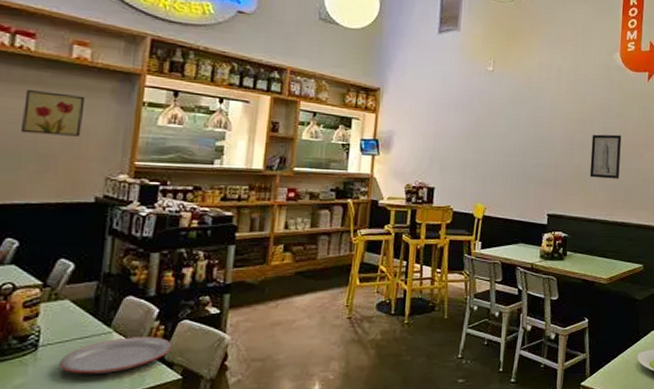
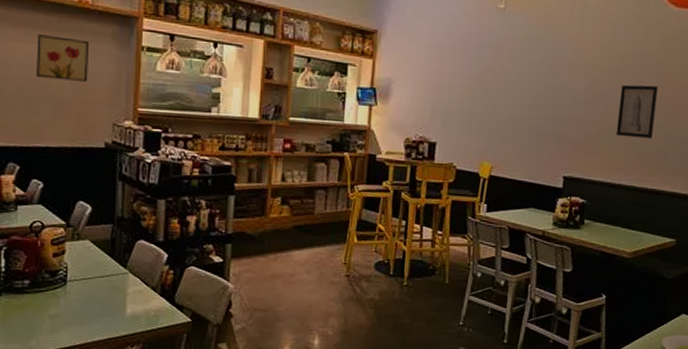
plate: present [60,336,171,374] -> none [86,279,180,311]

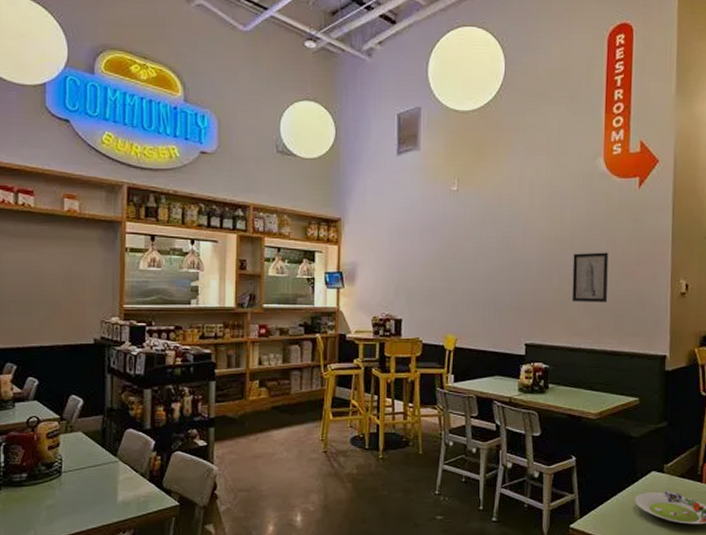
wall art: present [36,34,90,82] -> none [30,243,78,284]

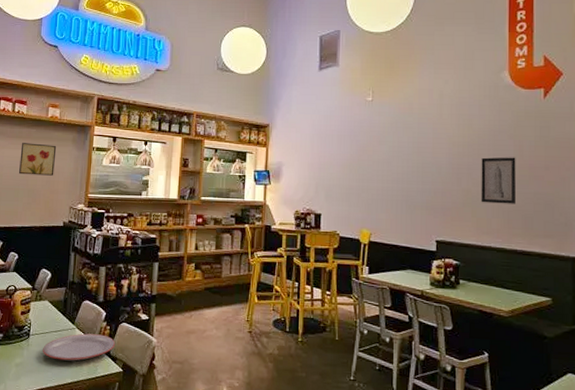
wall art: none [30,243,78,284] -> present [19,143,57,176]
plate: none [80,466,168,498] -> present [43,333,115,361]

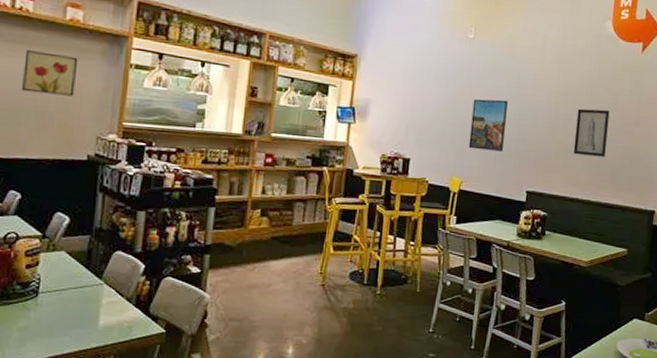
plate: present [43,333,115,361] -> none [57,290,156,322]
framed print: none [375,154,410,204] -> present [468,99,508,152]

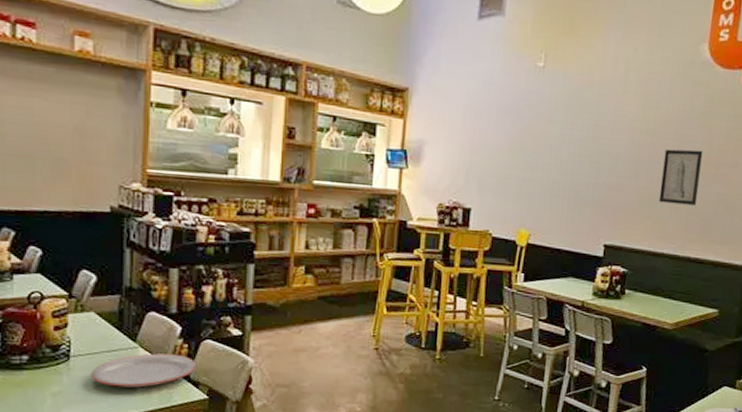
wall art: present [22,50,78,96] -> none [32,87,92,140]
plate: none [57,290,156,322] -> present [92,353,196,388]
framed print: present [468,99,508,152] -> none [538,138,583,200]

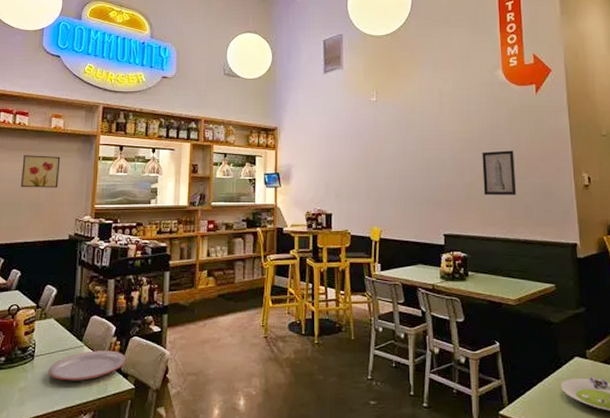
wall art: none [32,87,92,140] -> present [21,155,61,188]

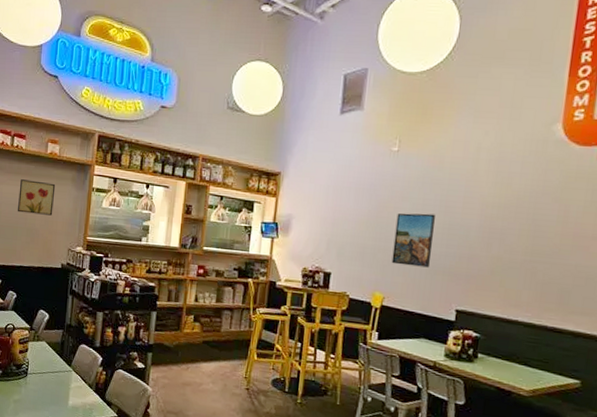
plate: present [49,350,126,381] -> none [40,376,110,403]
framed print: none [383,152,417,200] -> present [391,213,435,268]
wall art: present [482,150,516,196] -> none [511,221,559,276]

